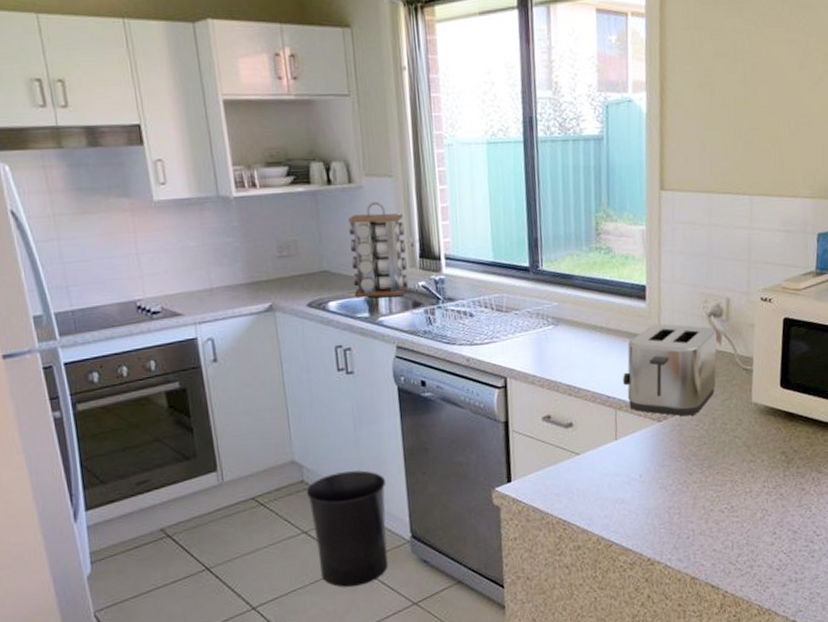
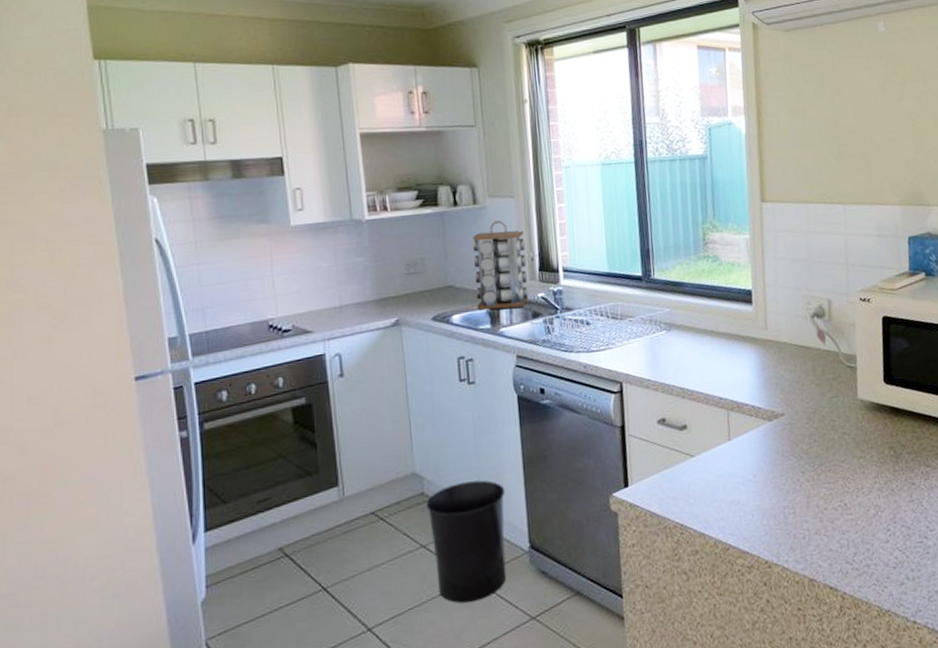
toaster: present [623,324,718,417] -> none [733,325,823,415]

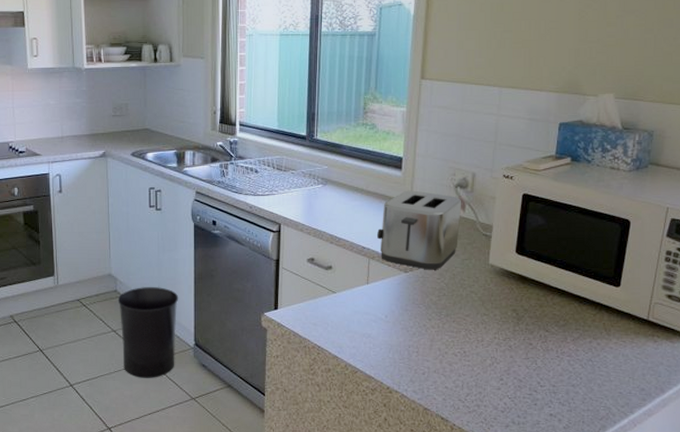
spice rack: present [472,220,529,310] -> none [167,77,210,153]
toaster: none [733,325,823,415] -> present [377,190,462,270]

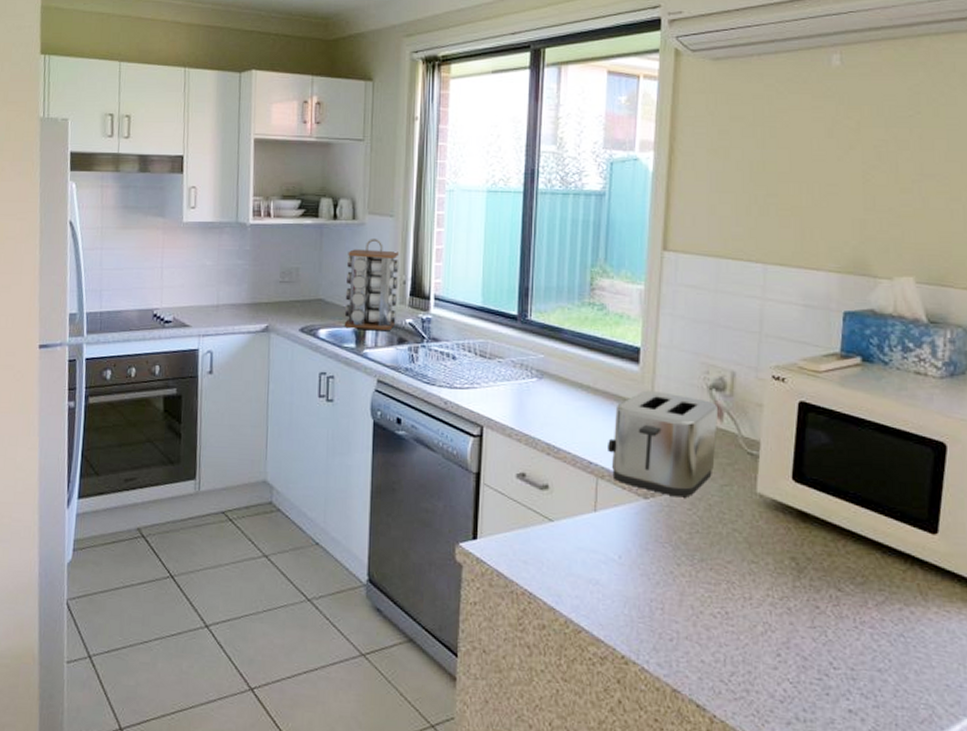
waste bin: present [117,287,179,378] -> none [272,499,350,623]
spice rack: none [167,77,210,153] -> present [344,239,400,331]

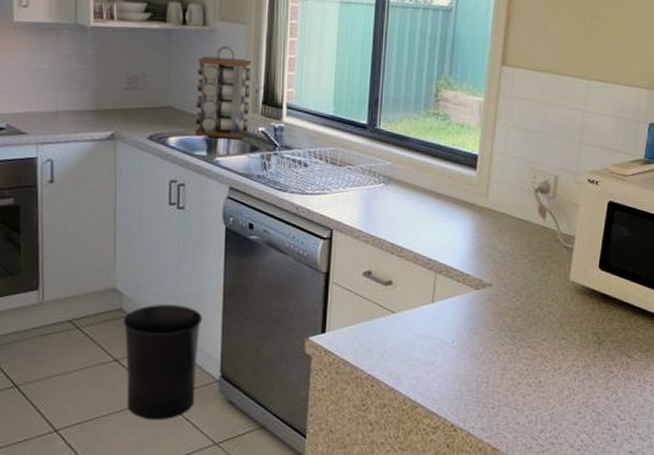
waste bin: none [272,499,350,623] -> present [123,305,203,419]
toaster: present [608,390,719,498] -> none [446,193,543,287]

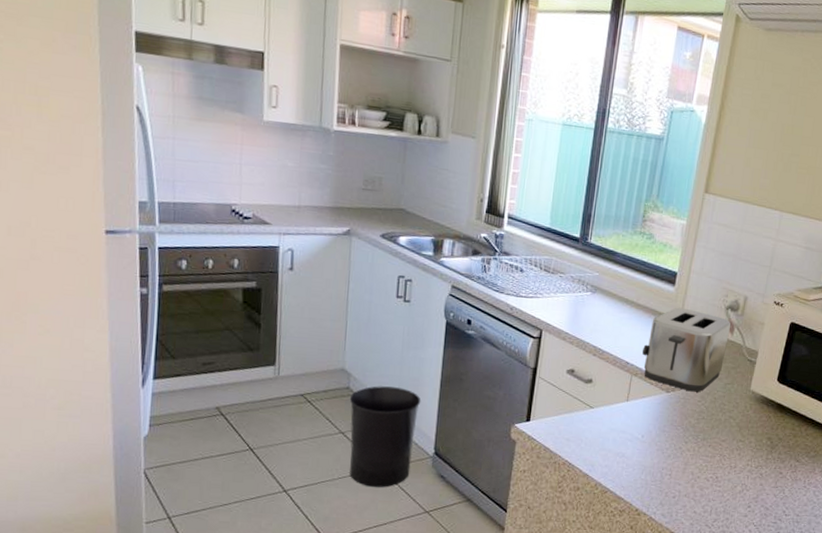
spice rack: present [195,46,252,139] -> none [423,157,479,243]
toaster: none [446,193,543,287] -> present [642,307,732,392]

